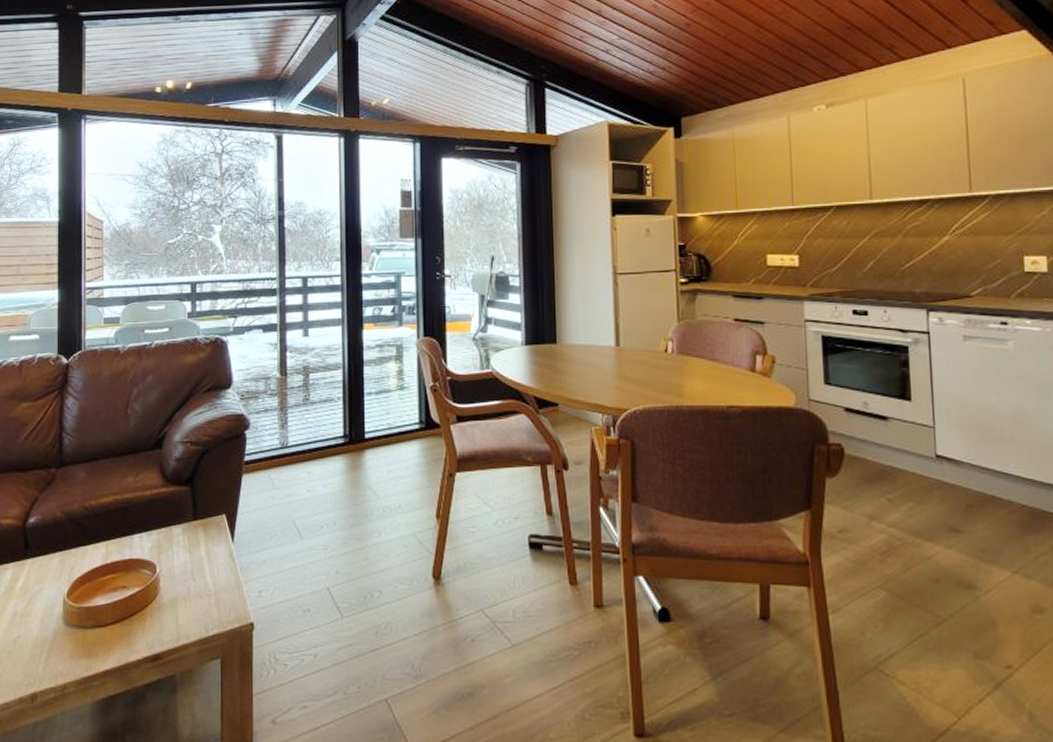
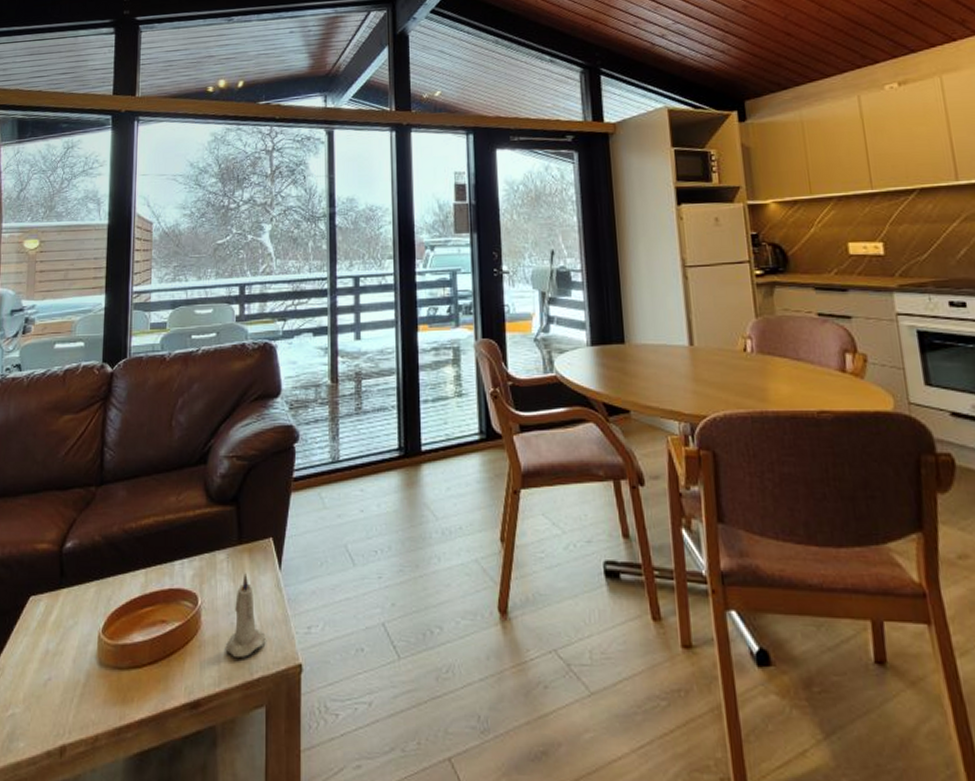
candle: none [182,545,220,617] -> present [225,573,266,657]

